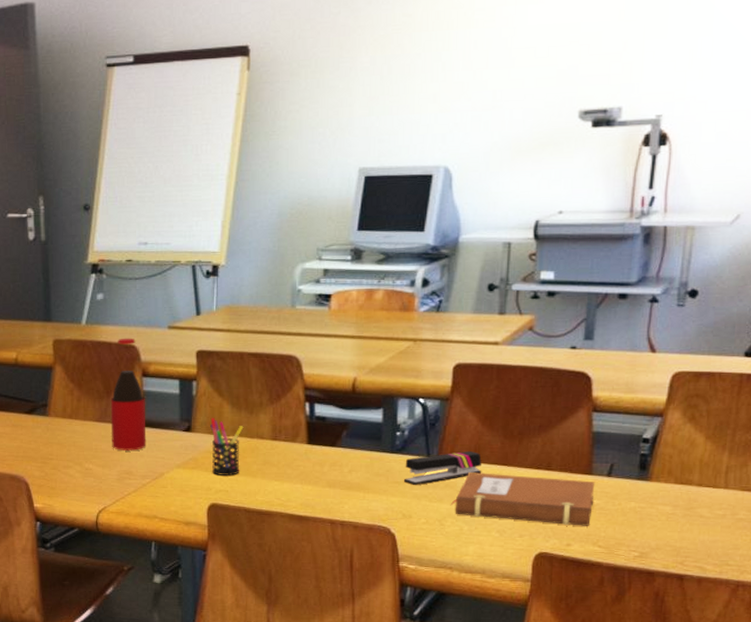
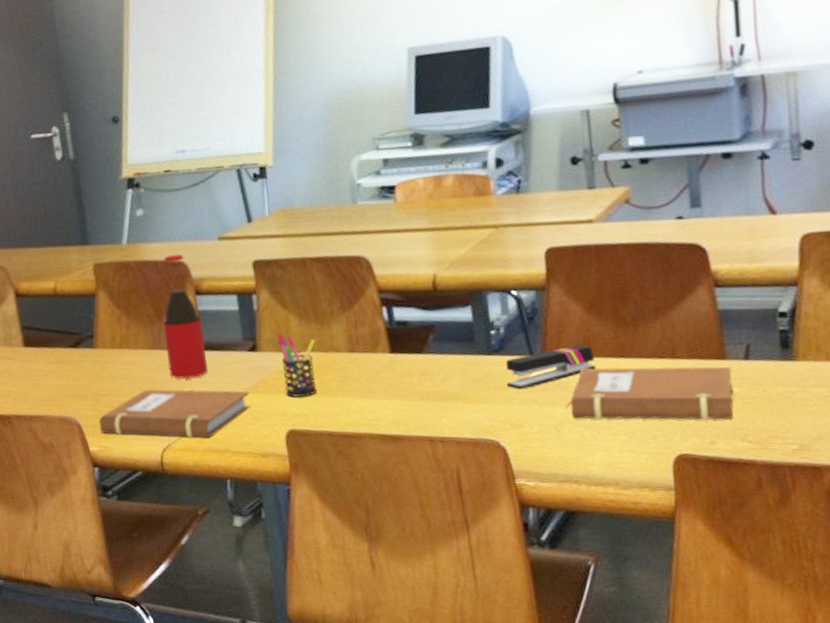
notebook: none [45,457,180,505] -> present [99,389,251,438]

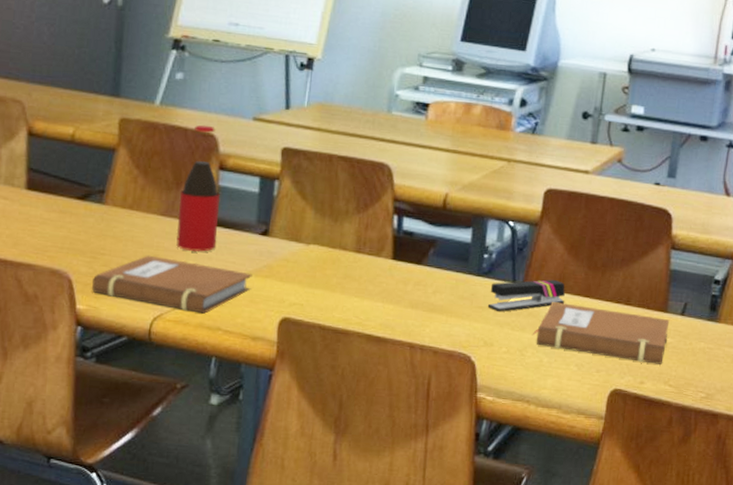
pen holder: present [277,333,318,397] -> none [287,222,326,288]

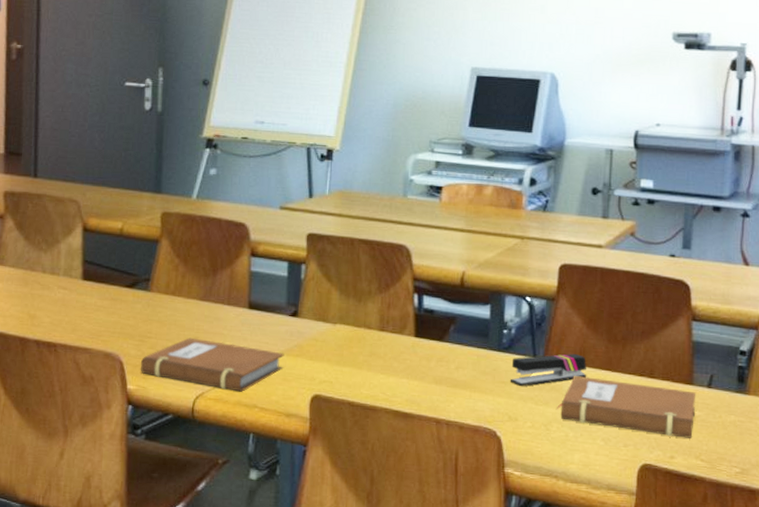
bottle: present [176,124,221,252] -> none [214,215,253,334]

